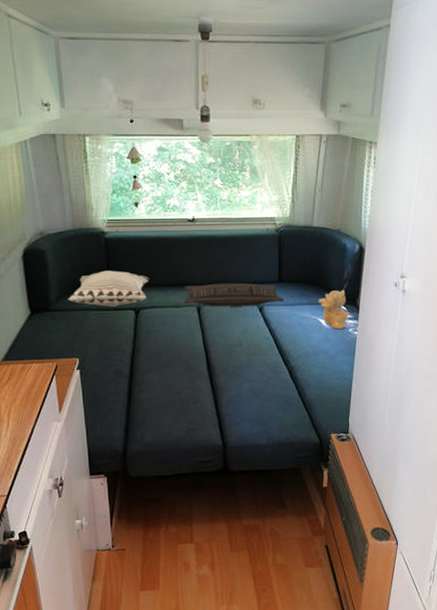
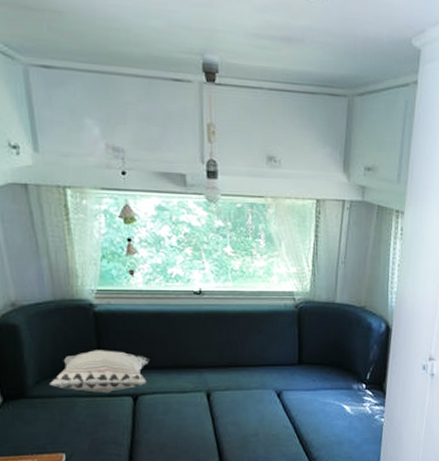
pillow: present [183,282,285,307] -> none [190,365,306,393]
teddy bear: present [318,290,349,330] -> none [341,373,375,417]

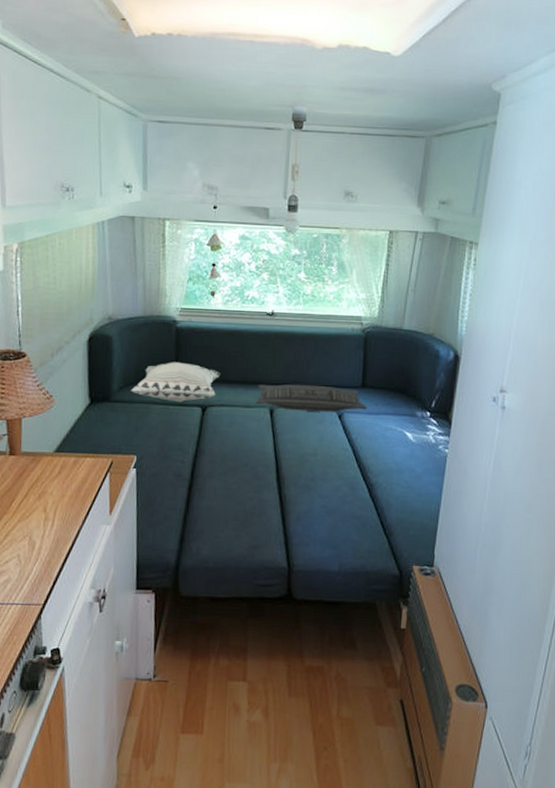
pillow: none [190,365,306,393] -> present [255,384,368,412]

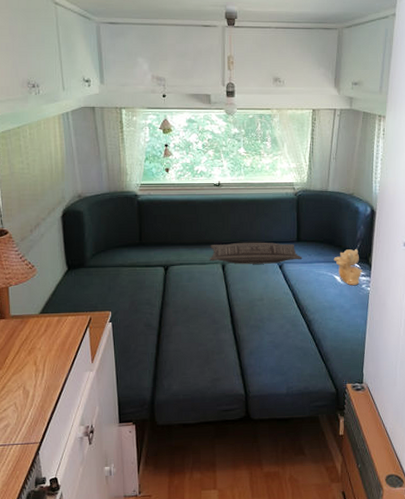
decorative pillow: present [131,362,221,403] -> none [102,230,178,264]
teddy bear: none [405,401,440,446] -> present [333,249,362,286]

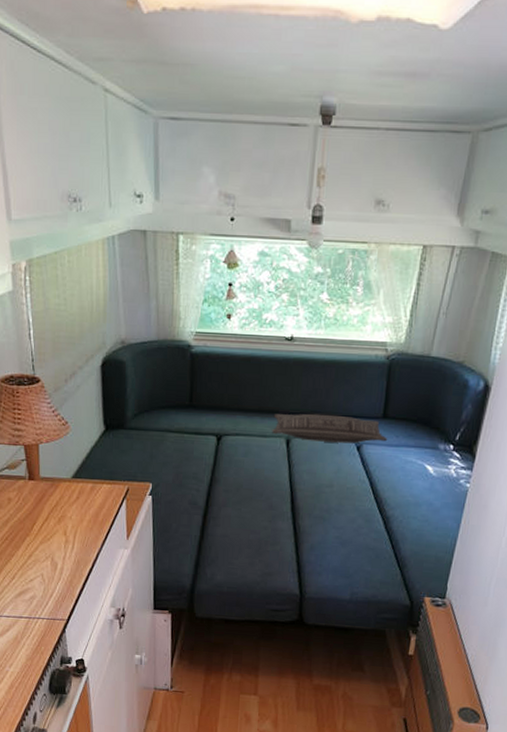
teddy bear: present [333,249,362,286] -> none [426,433,463,480]

